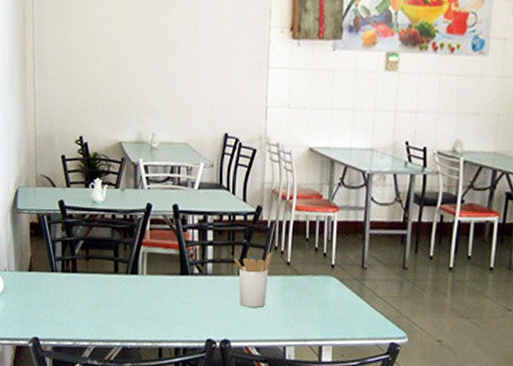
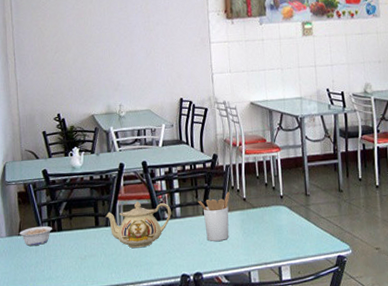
legume: none [27,264,66,285] -> present [17,225,52,246]
teapot: none [126,249,202,303] -> present [105,201,171,249]

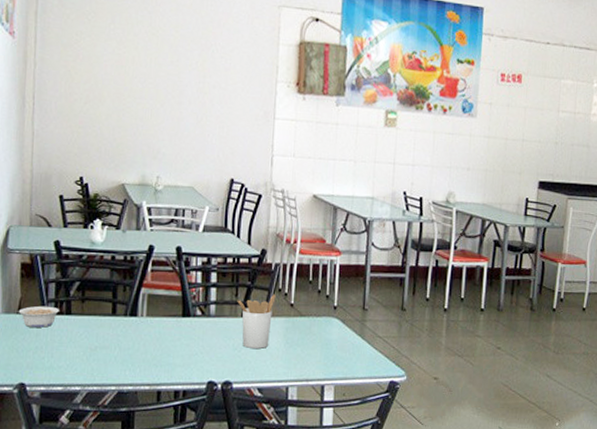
teapot: present [105,201,171,249] -> none [125,291,204,346]

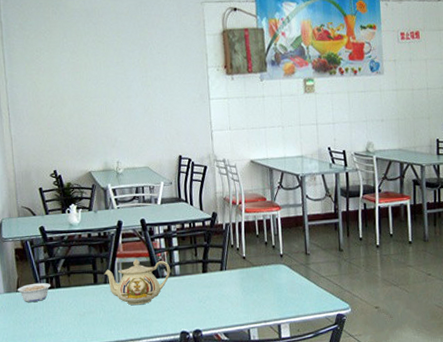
teapot: none [125,291,204,346] -> present [104,258,170,306]
utensil holder: present [237,294,276,349] -> none [197,250,230,299]

